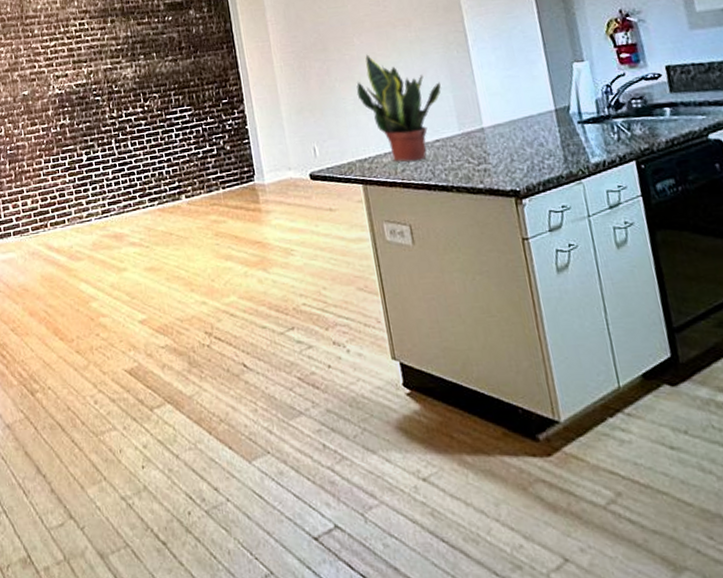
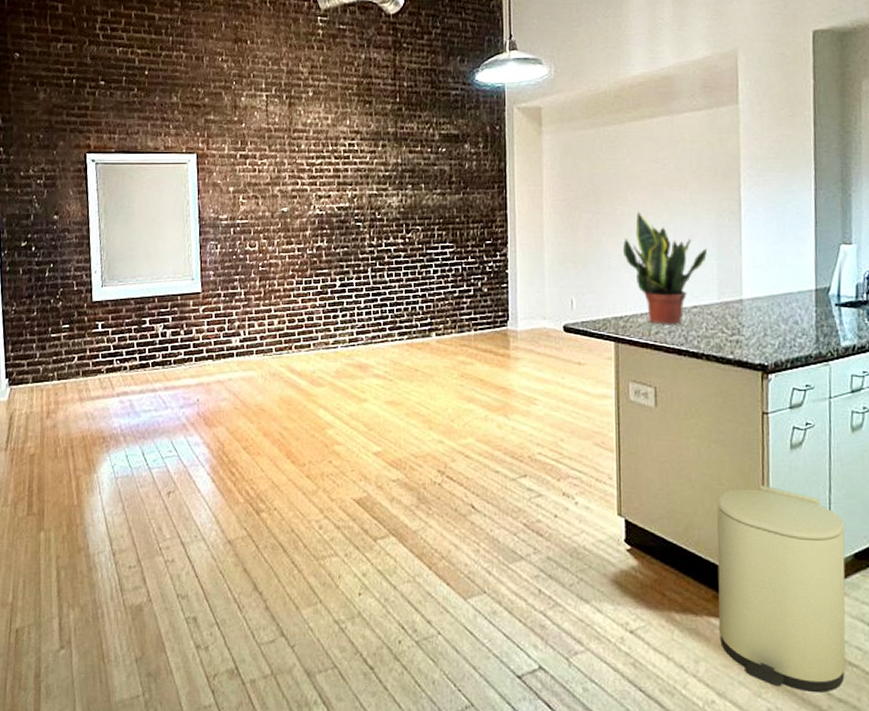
pedal bin: none [490,312,656,525] -> present [717,485,846,693]

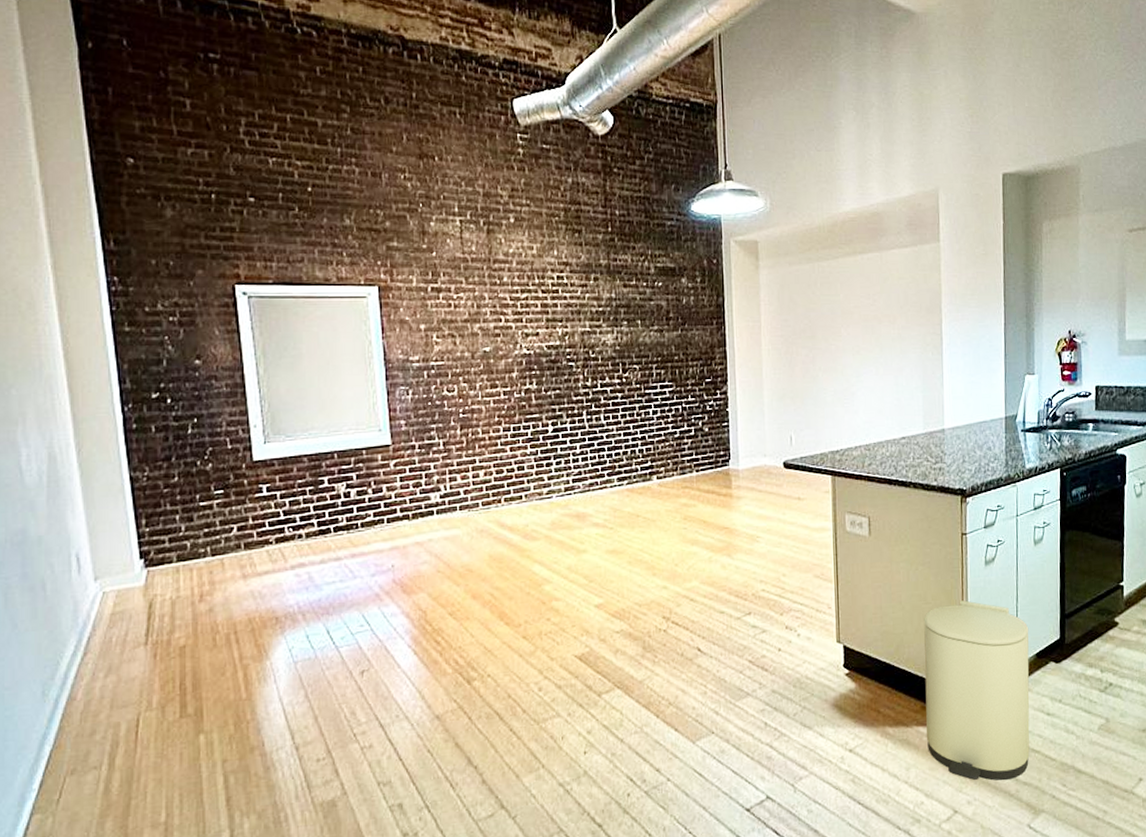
potted plant: present [622,211,707,325] -> none [837,347,913,457]

